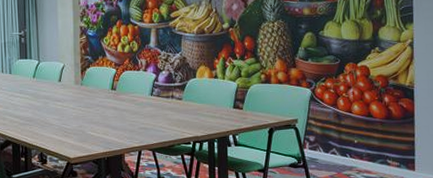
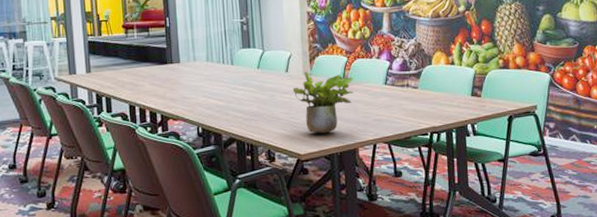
potted plant: none [65,82,122,139] -> present [292,72,354,133]

